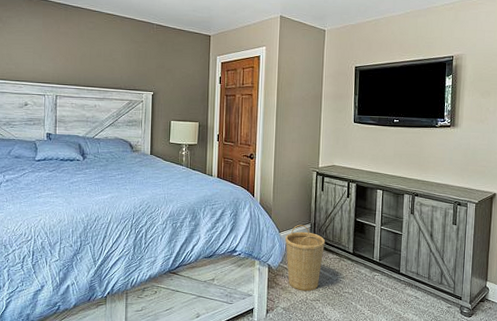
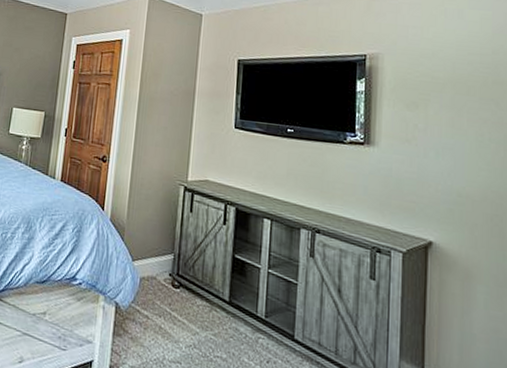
basket: present [285,224,326,292] -> none [140,253,193,348]

